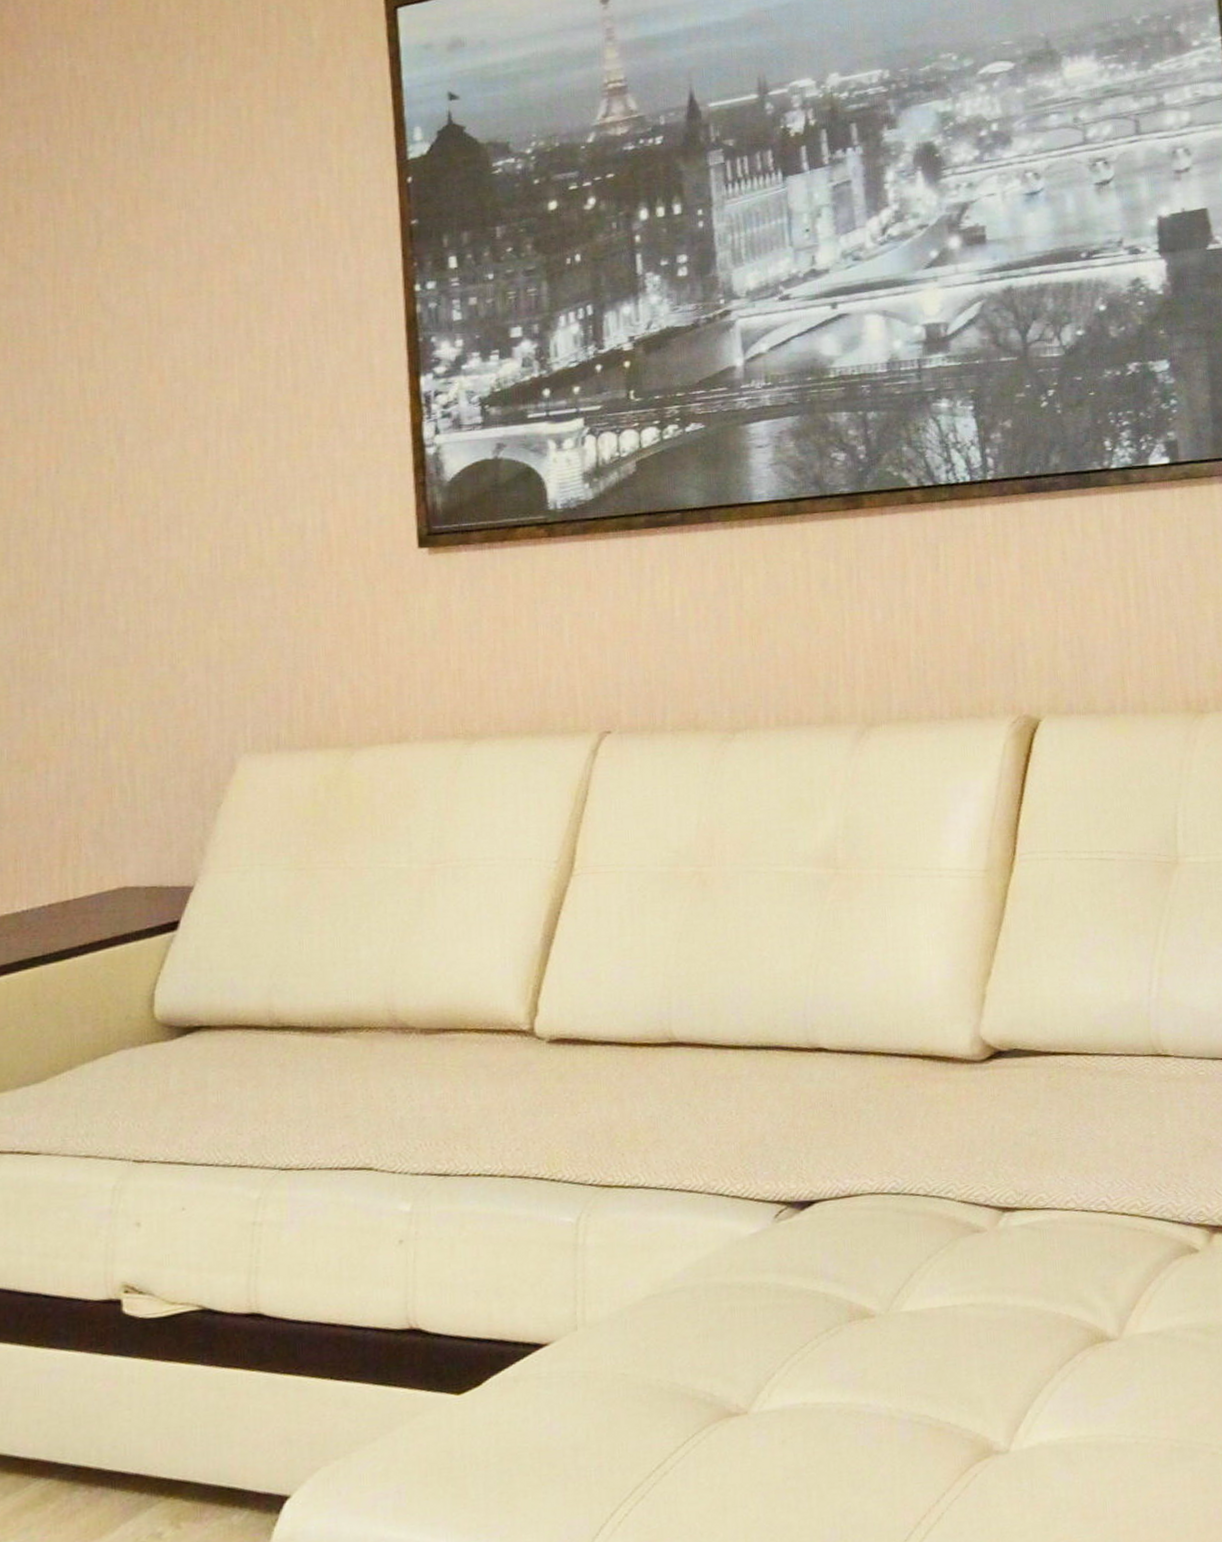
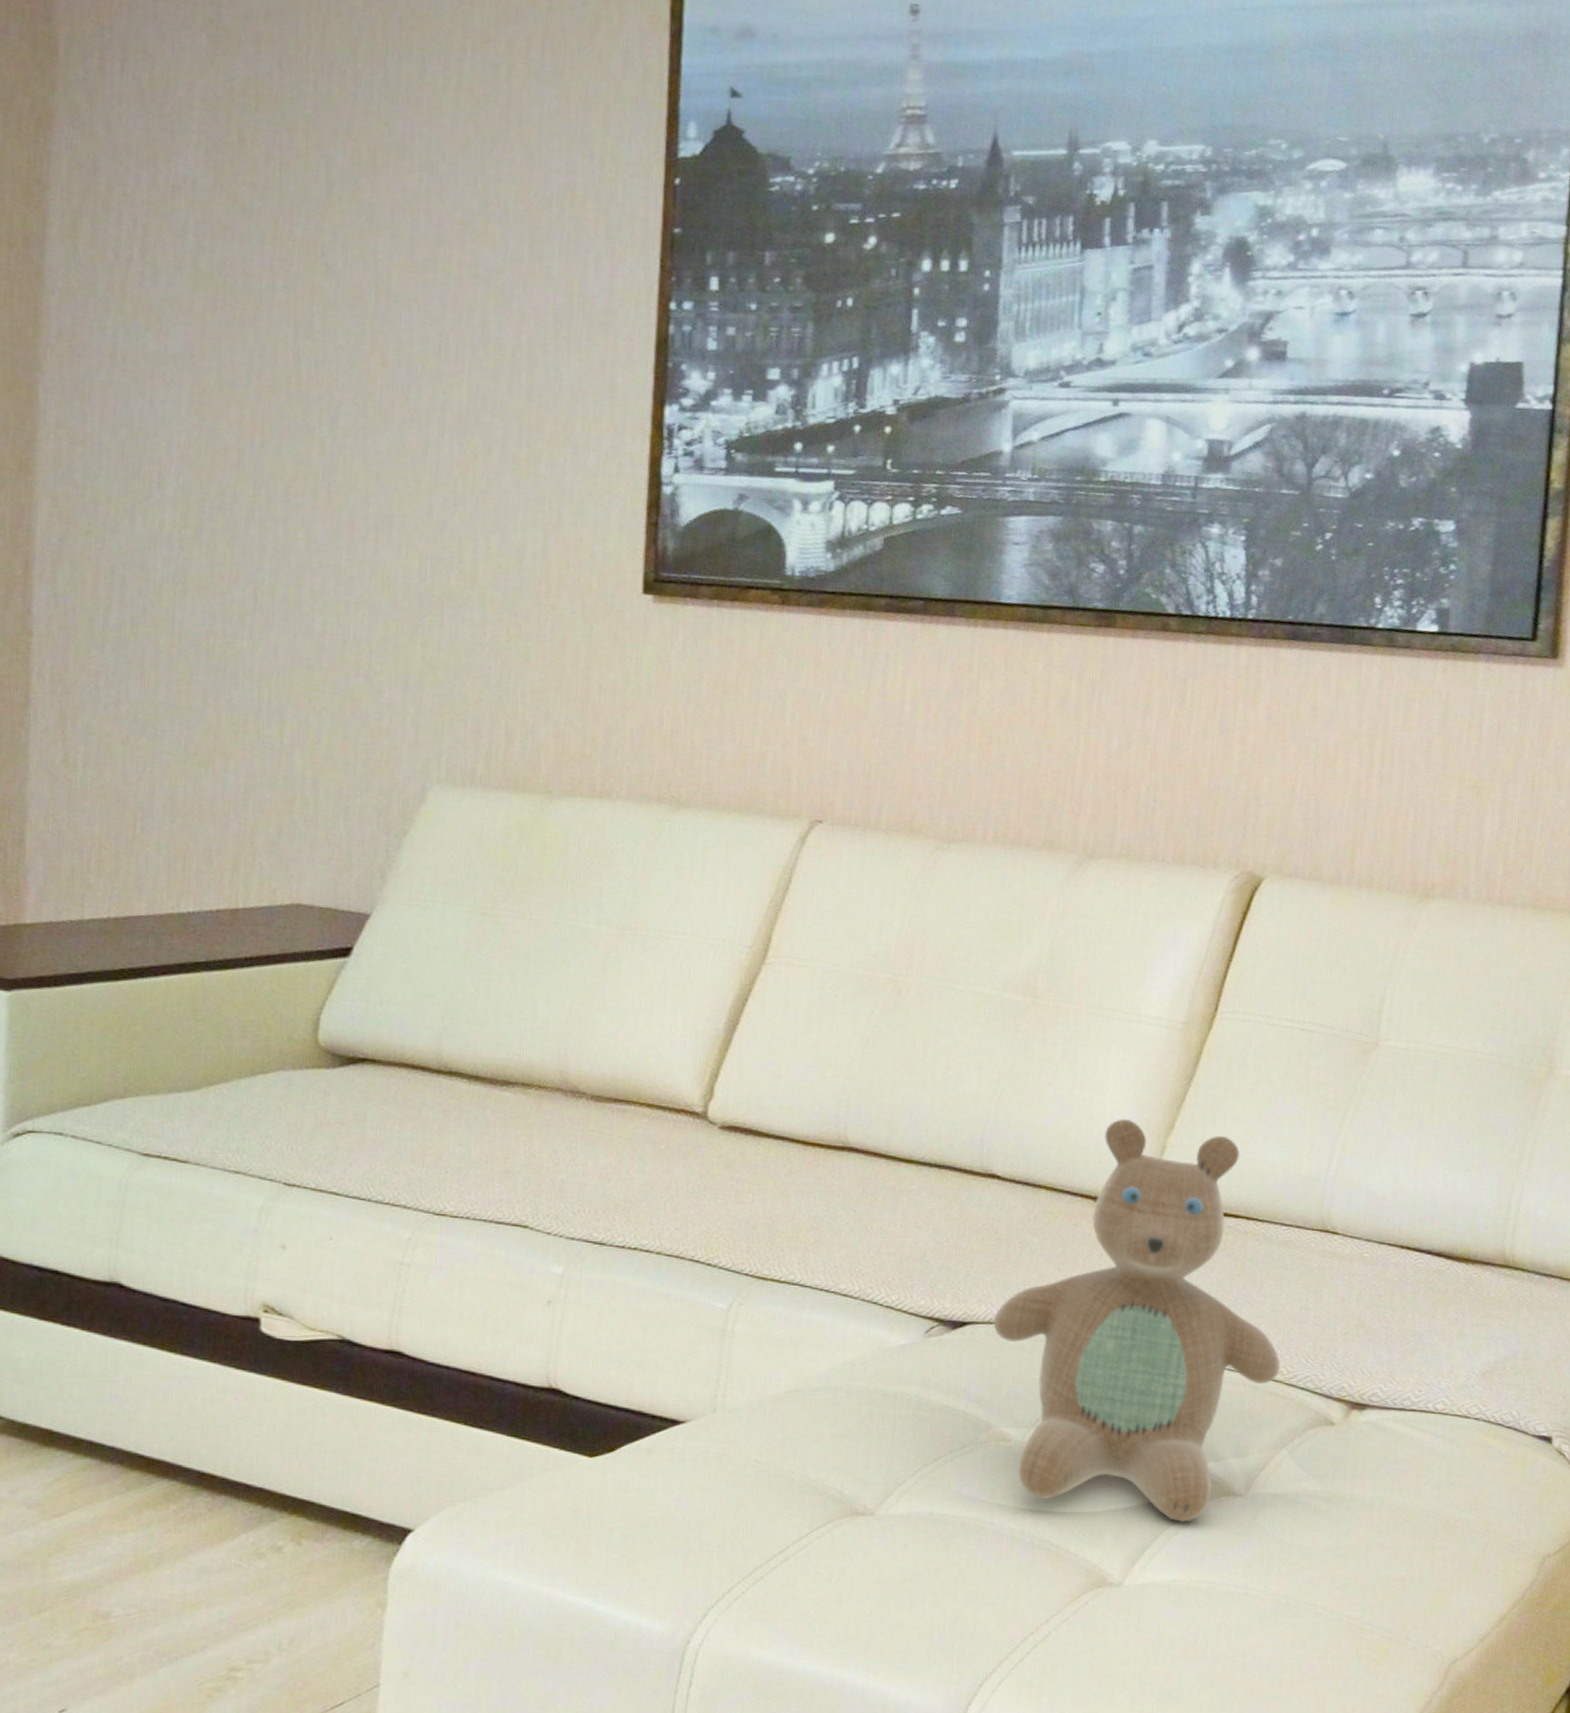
teddy bear: none [840,973,1135,1376] -> present [993,1118,1281,1522]

